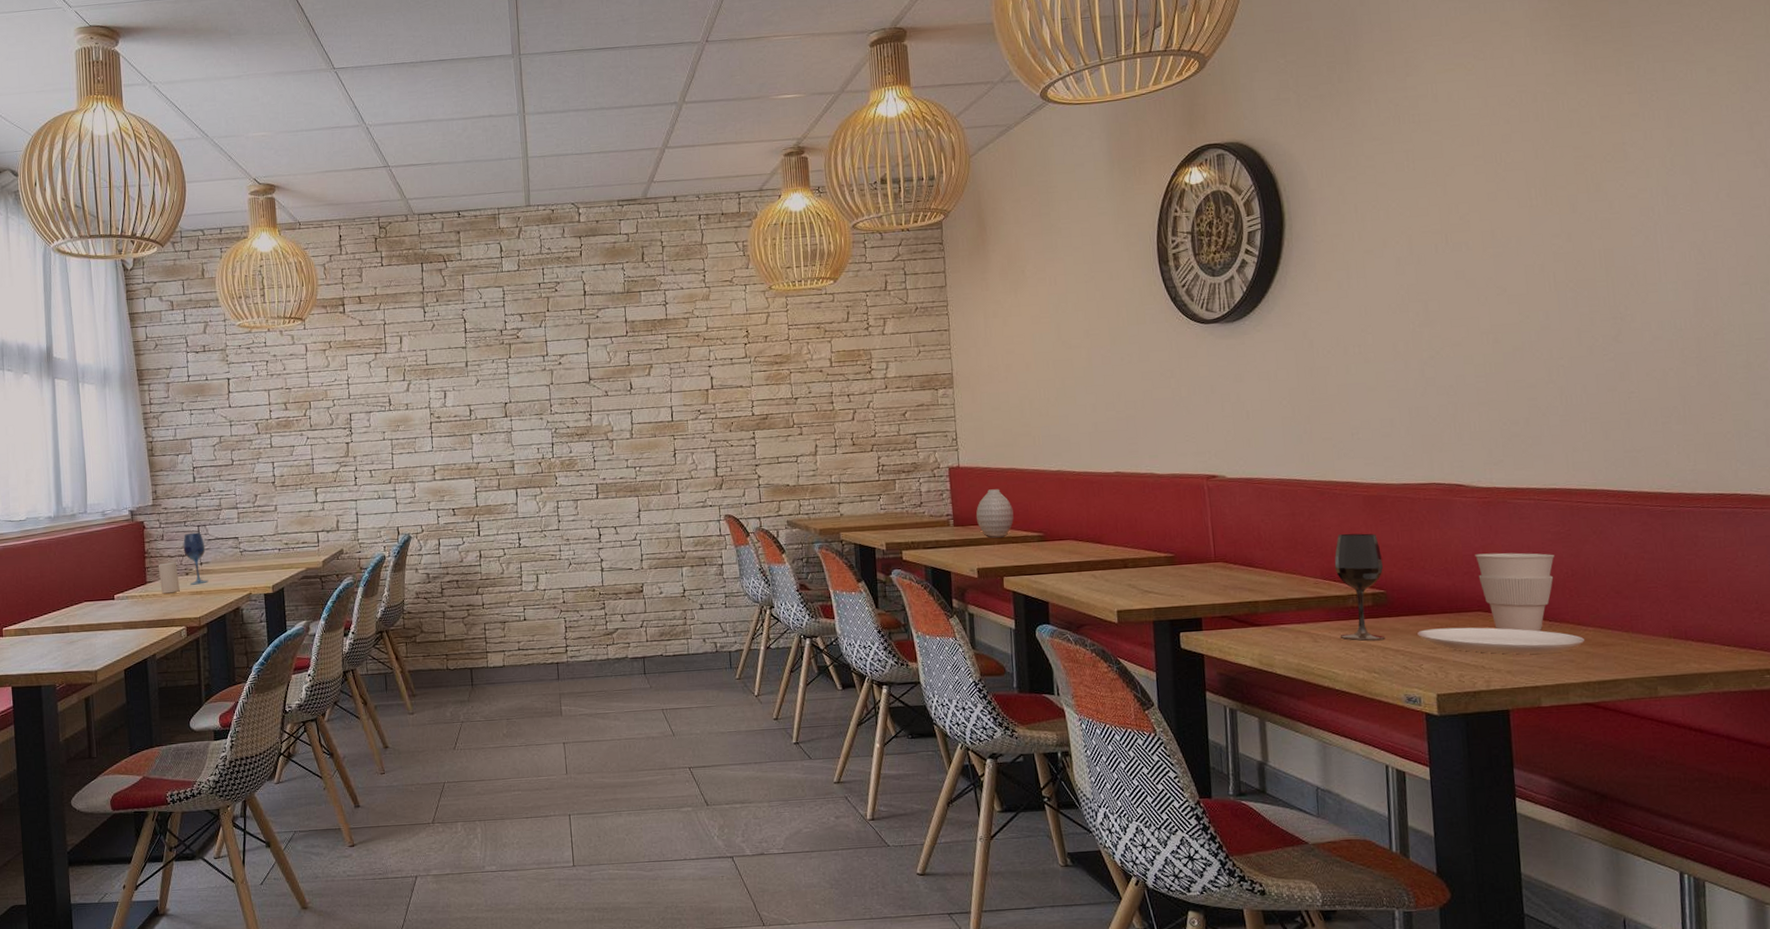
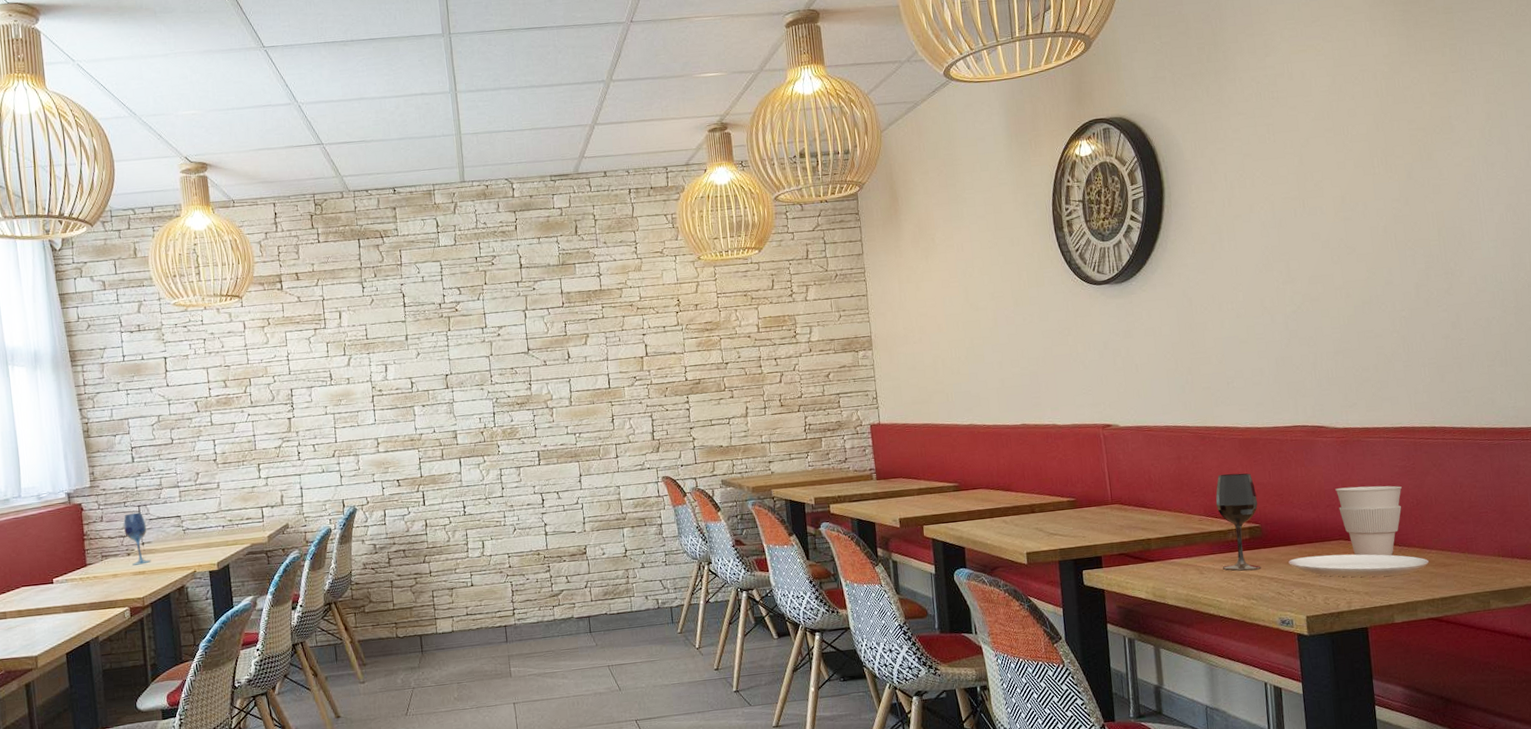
cup: present [158,562,180,594] -> none [98,543,122,576]
vase: present [976,489,1015,539] -> none [896,443,932,490]

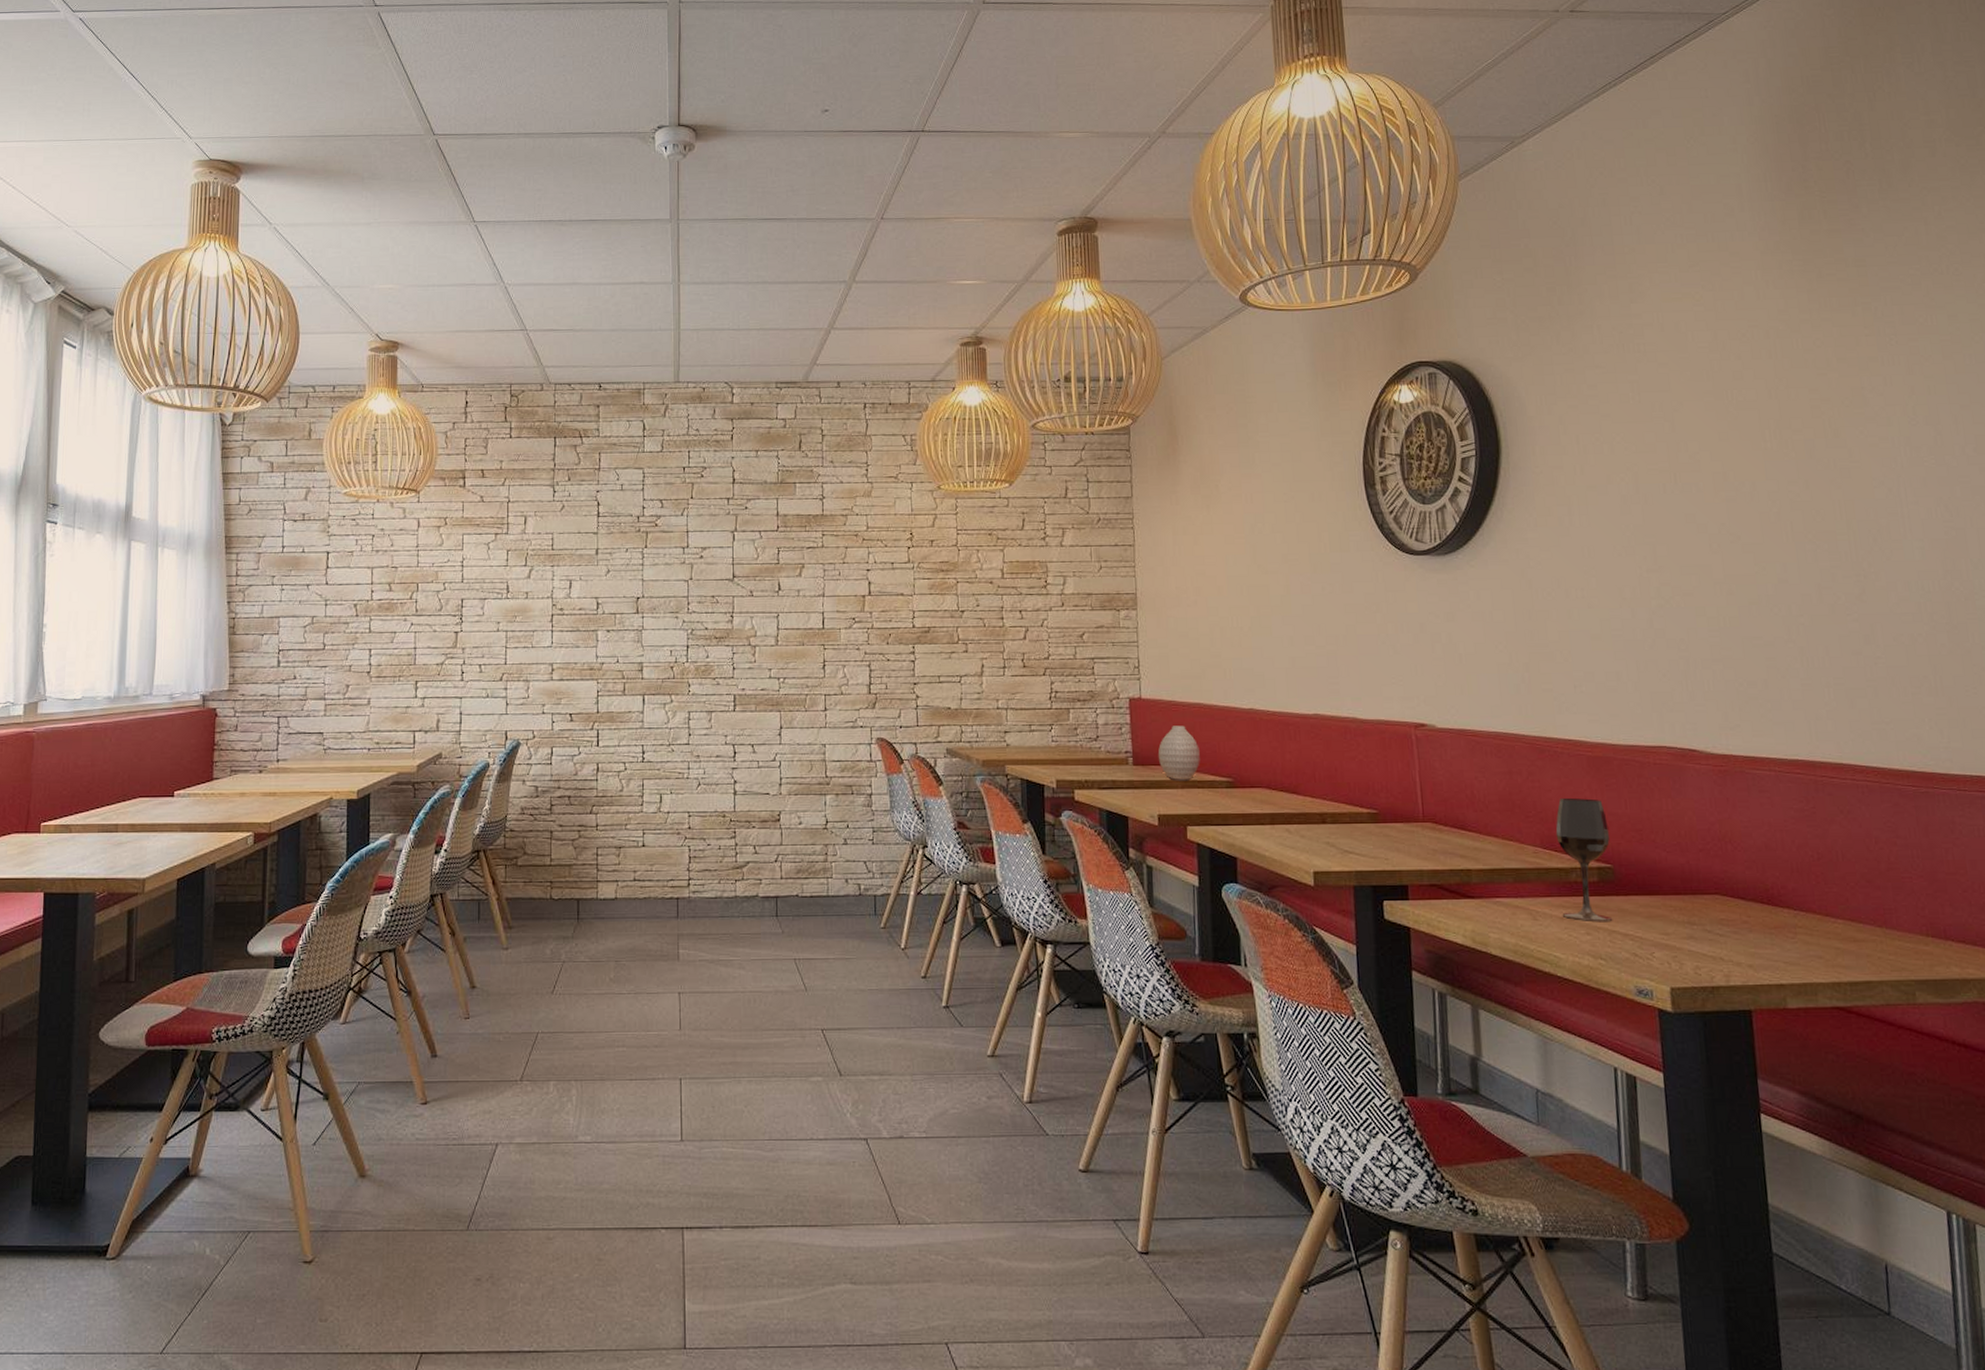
wineglass: present [123,512,151,566] -> none [259,724,285,785]
vase: none [896,443,932,490] -> present [1158,725,1201,782]
plate: present [1288,554,1430,578] -> none [1647,911,1835,948]
cup: present [1335,485,1402,556] -> none [1711,829,1798,922]

